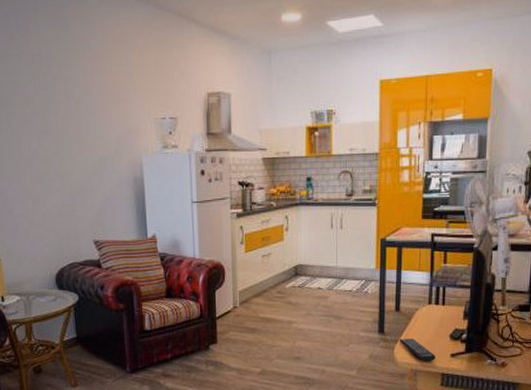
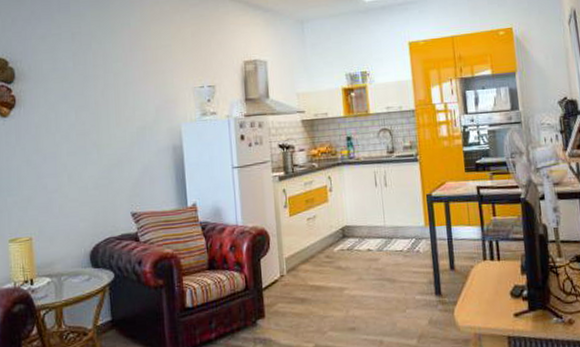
remote control: present [399,339,436,362] -> none [457,299,499,325]

